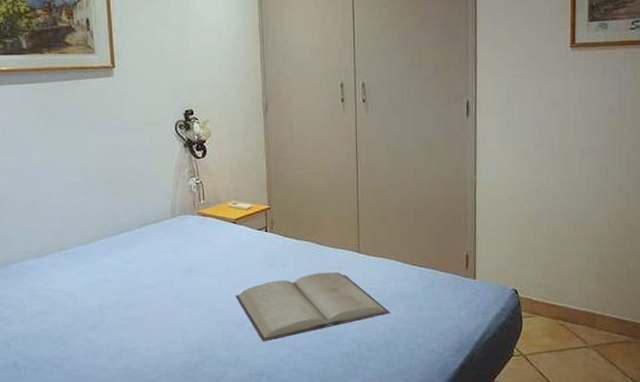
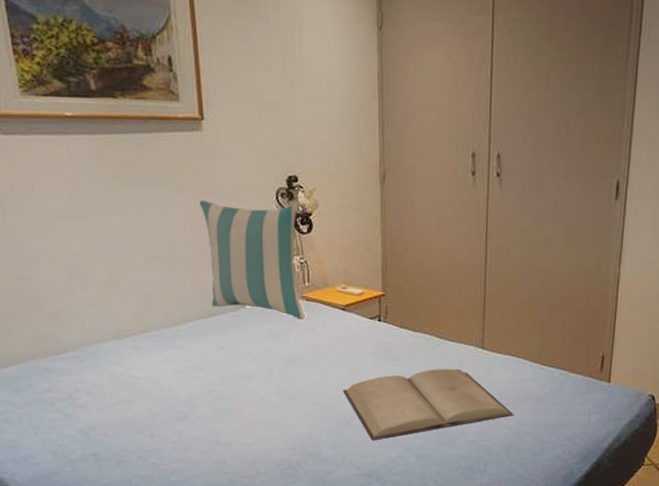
pillow: none [111,134,201,233] -> present [200,200,305,319]

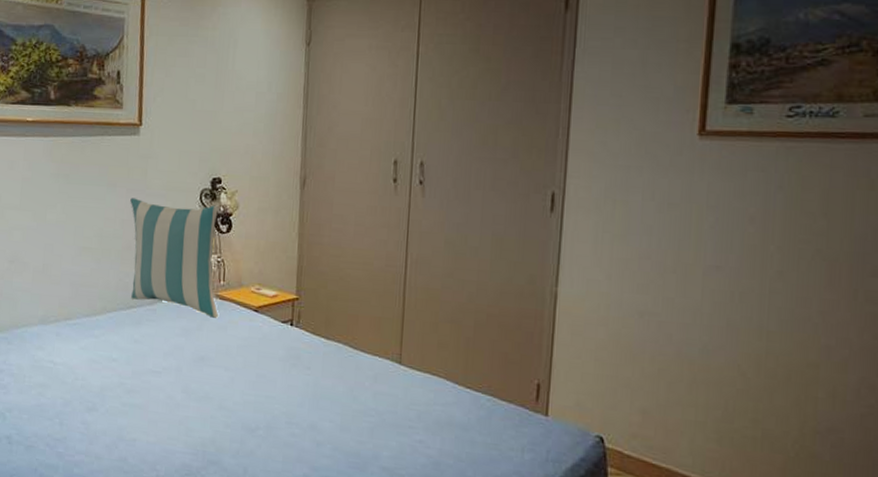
book: present [343,369,514,441] -> none [250,381,434,455]

